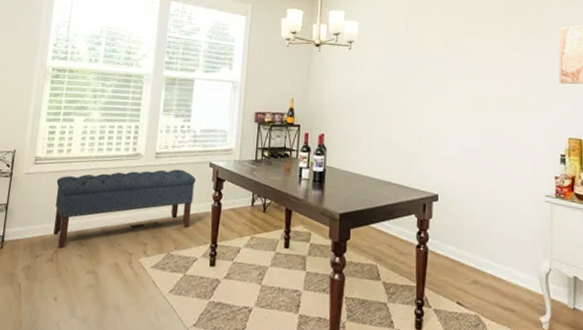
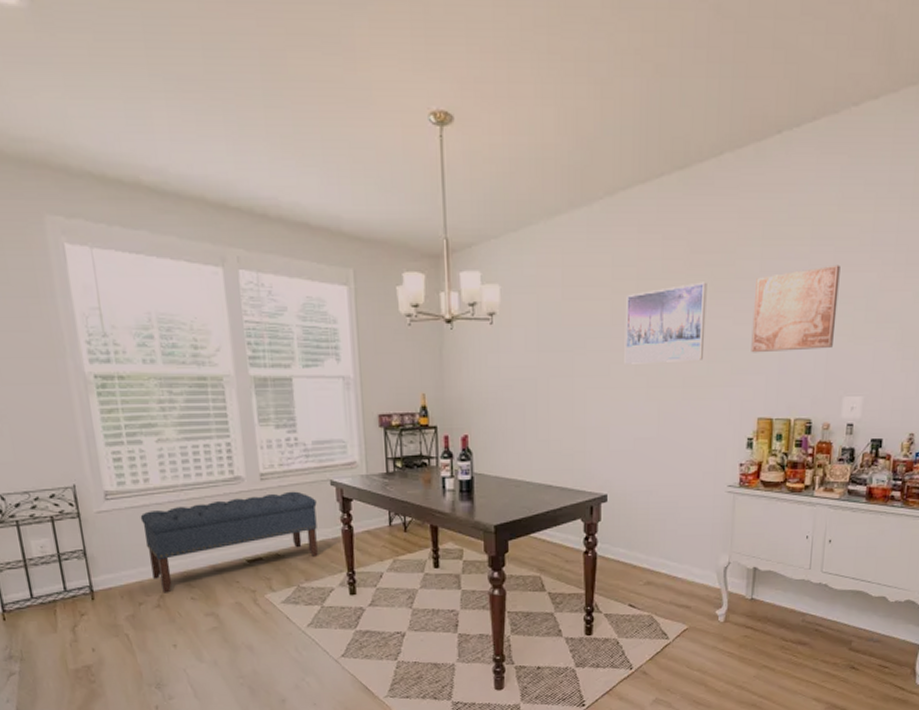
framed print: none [454,27,520,87] -> present [624,282,707,364]

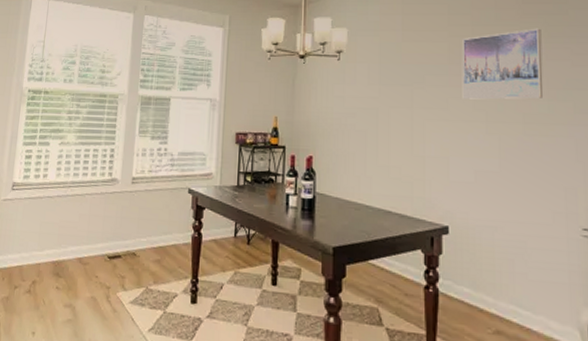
bench: present [140,491,318,593] -> none [31,195,174,280]

